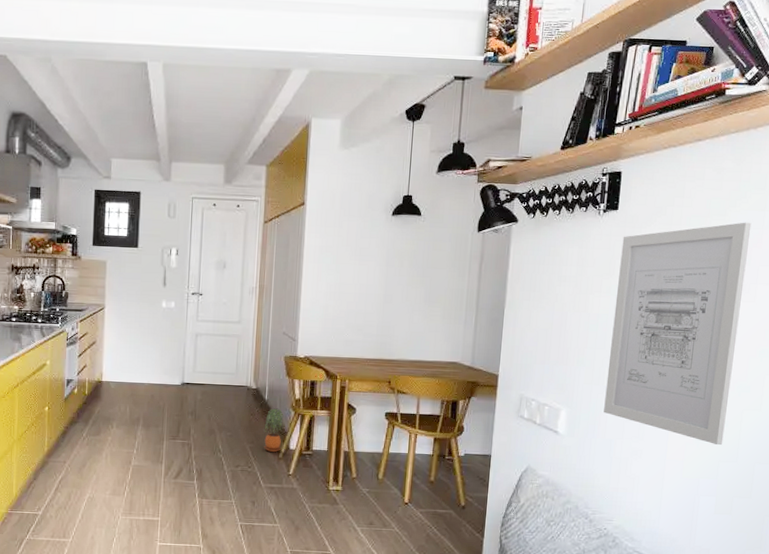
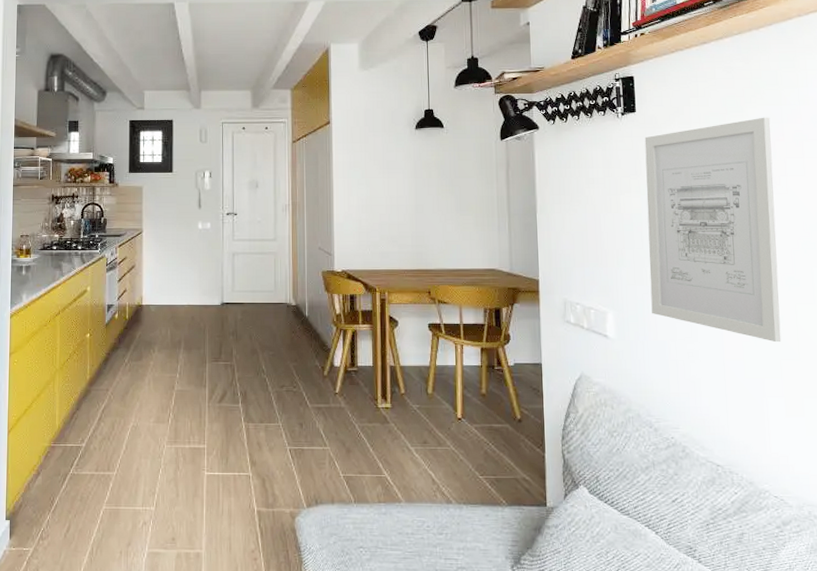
potted plant: present [263,408,284,452] -> none [305,324,326,370]

